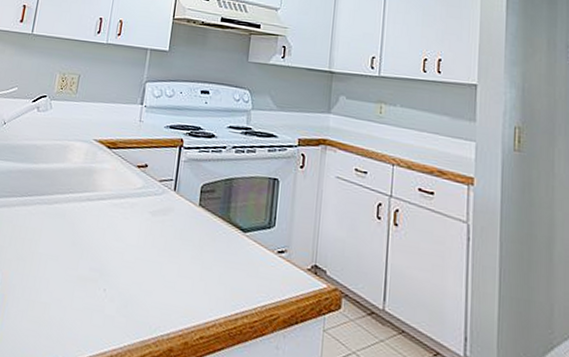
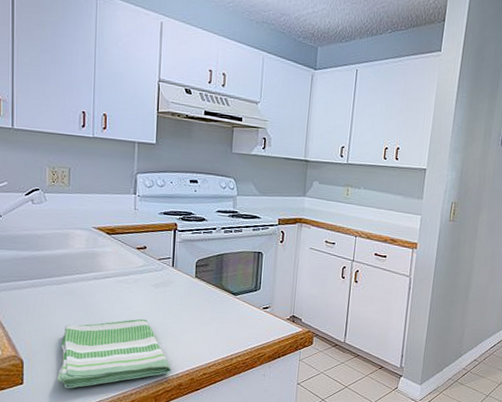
dish towel: none [29,253,162,340] -> present [57,318,171,389]

